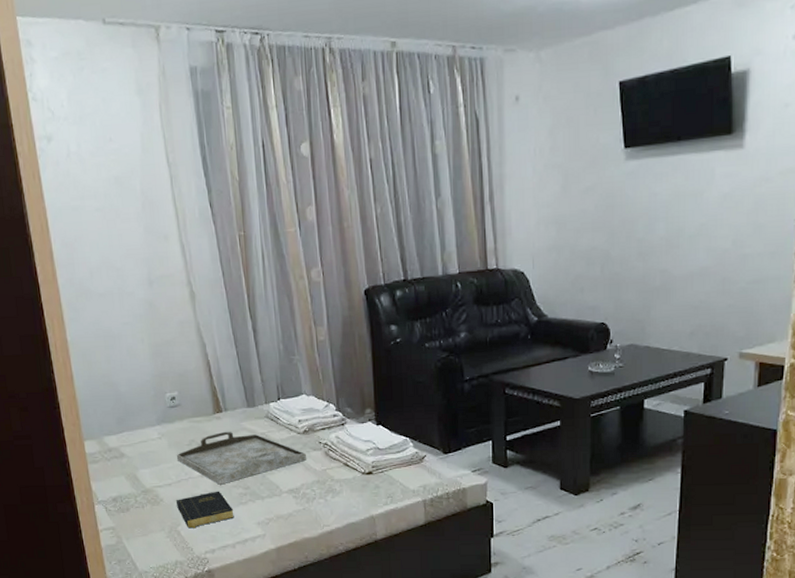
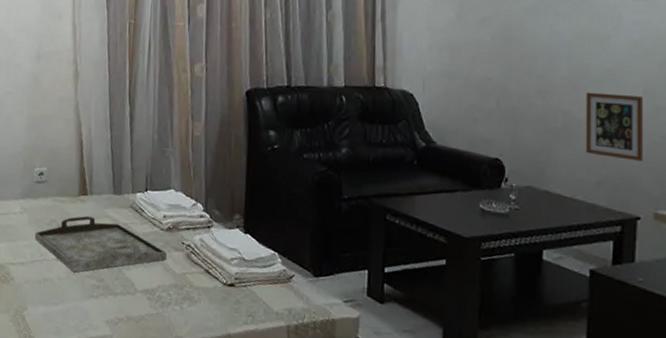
book: present [175,491,234,529] -> none [26,278,84,316]
picture frame: none [680,247,731,308] -> present [585,92,643,161]

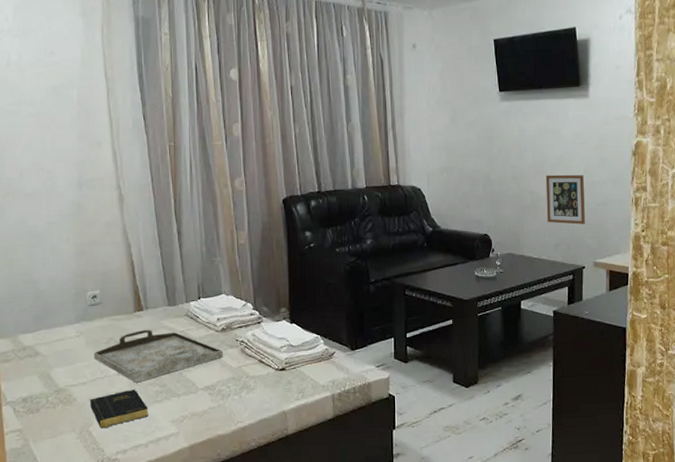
book: none [26,278,84,316] -> present [89,389,149,429]

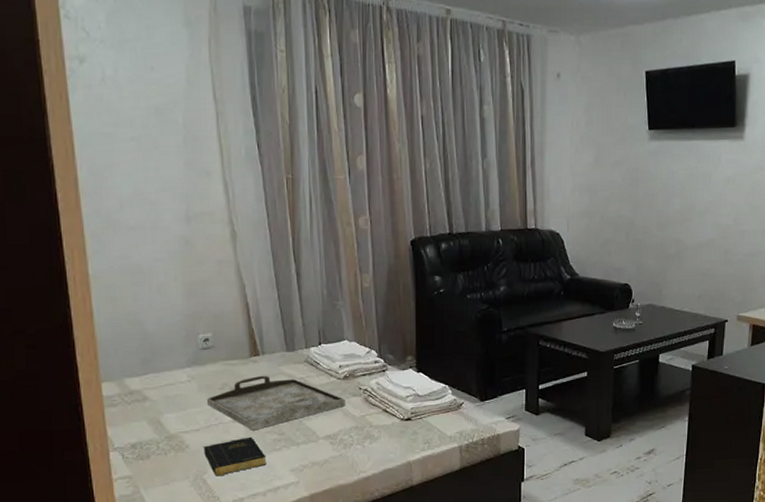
picture frame: present [545,174,585,225] -> none [691,222,733,276]

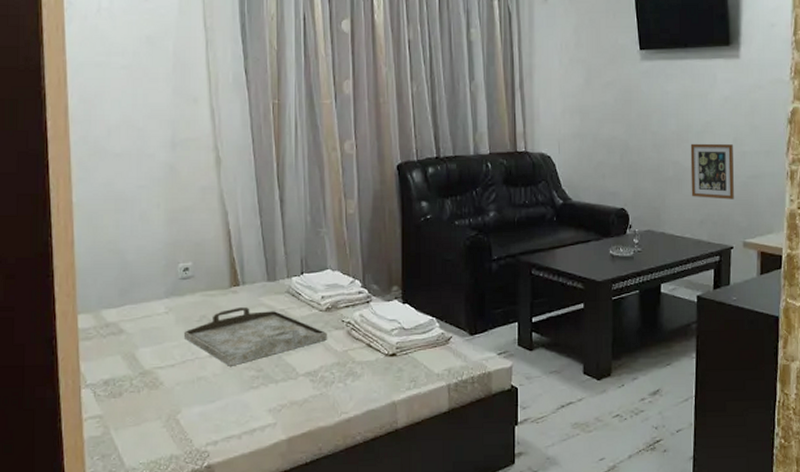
book: present [203,437,267,477] -> none [177,373,243,417]
picture frame: none [691,222,733,276] -> present [690,143,734,200]

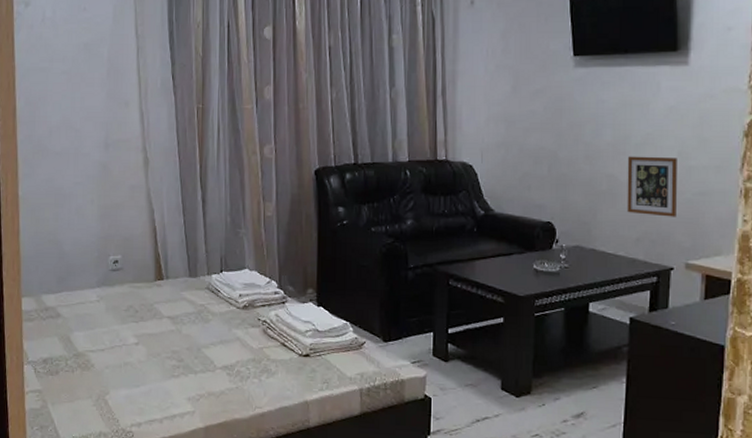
serving tray: present [183,306,328,366] -> none [112,299,245,355]

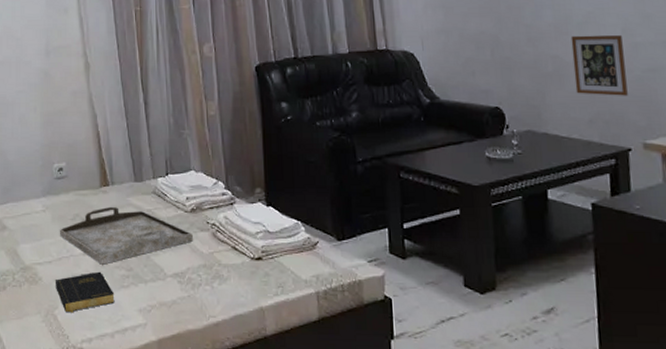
book: none [106,361,165,399] -> present [54,271,115,313]
serving tray: none [112,299,245,355] -> present [59,206,194,265]

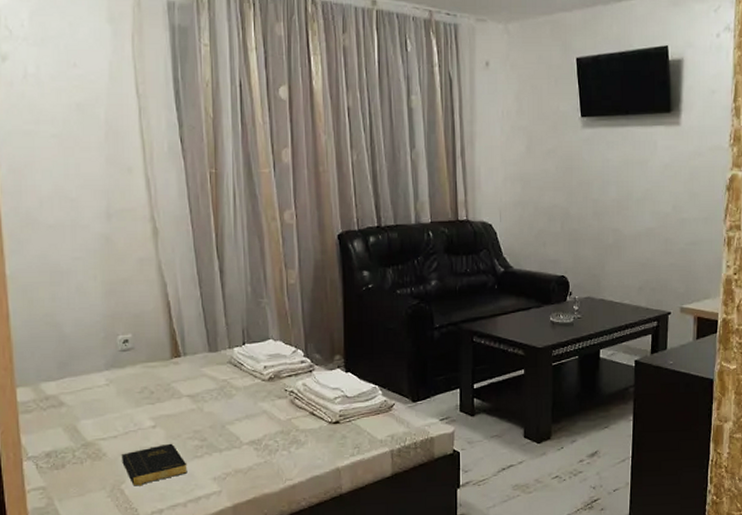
serving tray: present [59,206,194,265] -> none [125,377,271,437]
picture frame: present [570,35,628,96] -> none [630,210,672,266]

